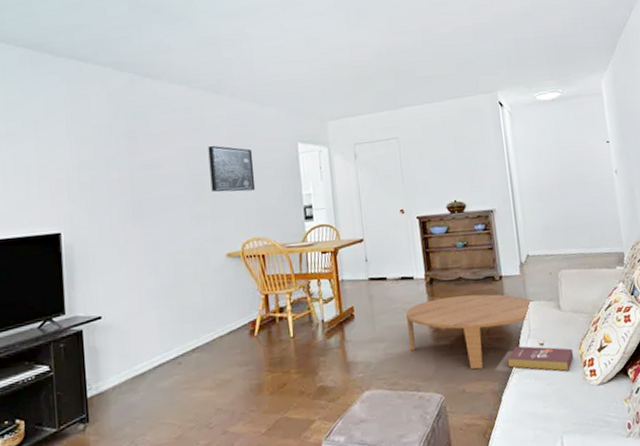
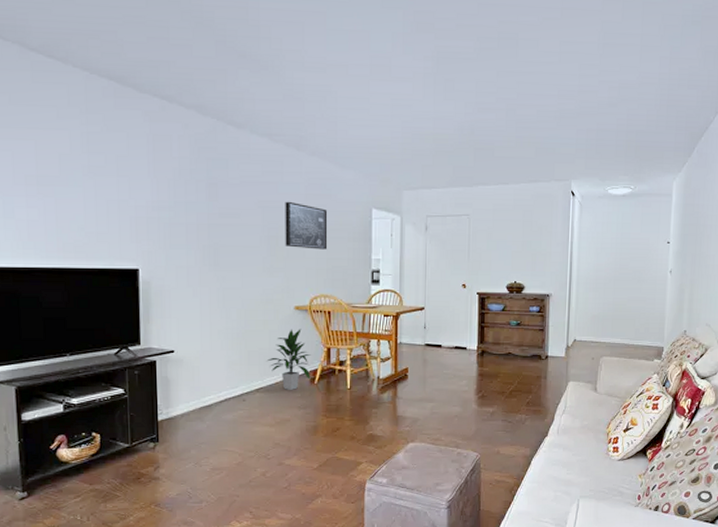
indoor plant: none [201,277,249,347] -> present [266,329,311,390]
coffee table: present [405,294,545,370] -> none [454,370,577,435]
book: present [507,346,574,372] -> none [541,419,602,446]

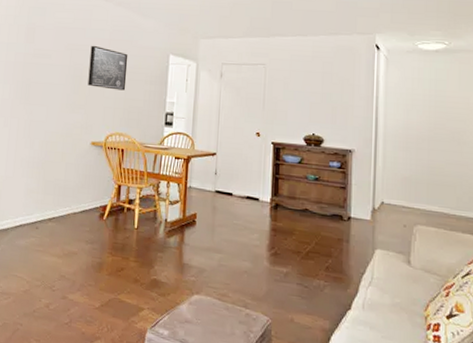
indoor plant: present [266,329,311,390] -> none [61,163,102,223]

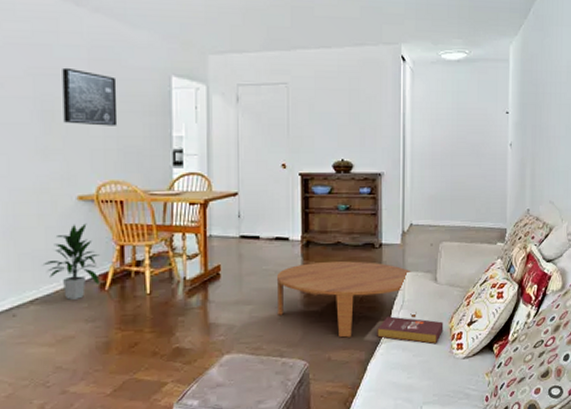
indoor plant: none [61,163,102,223] -> present [42,223,100,300]
coffee table: none [244,224,387,303] -> present [276,261,417,338]
book: none [342,290,418,331] -> present [377,316,444,344]

